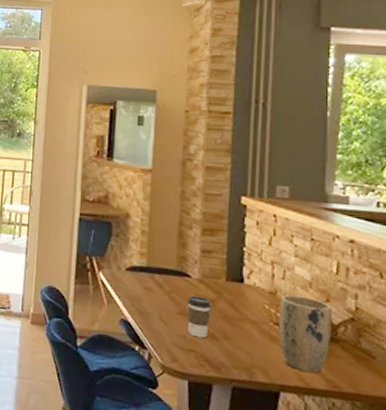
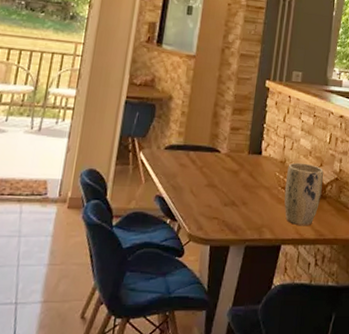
coffee cup: present [187,295,211,338] -> none [213,168,235,206]

